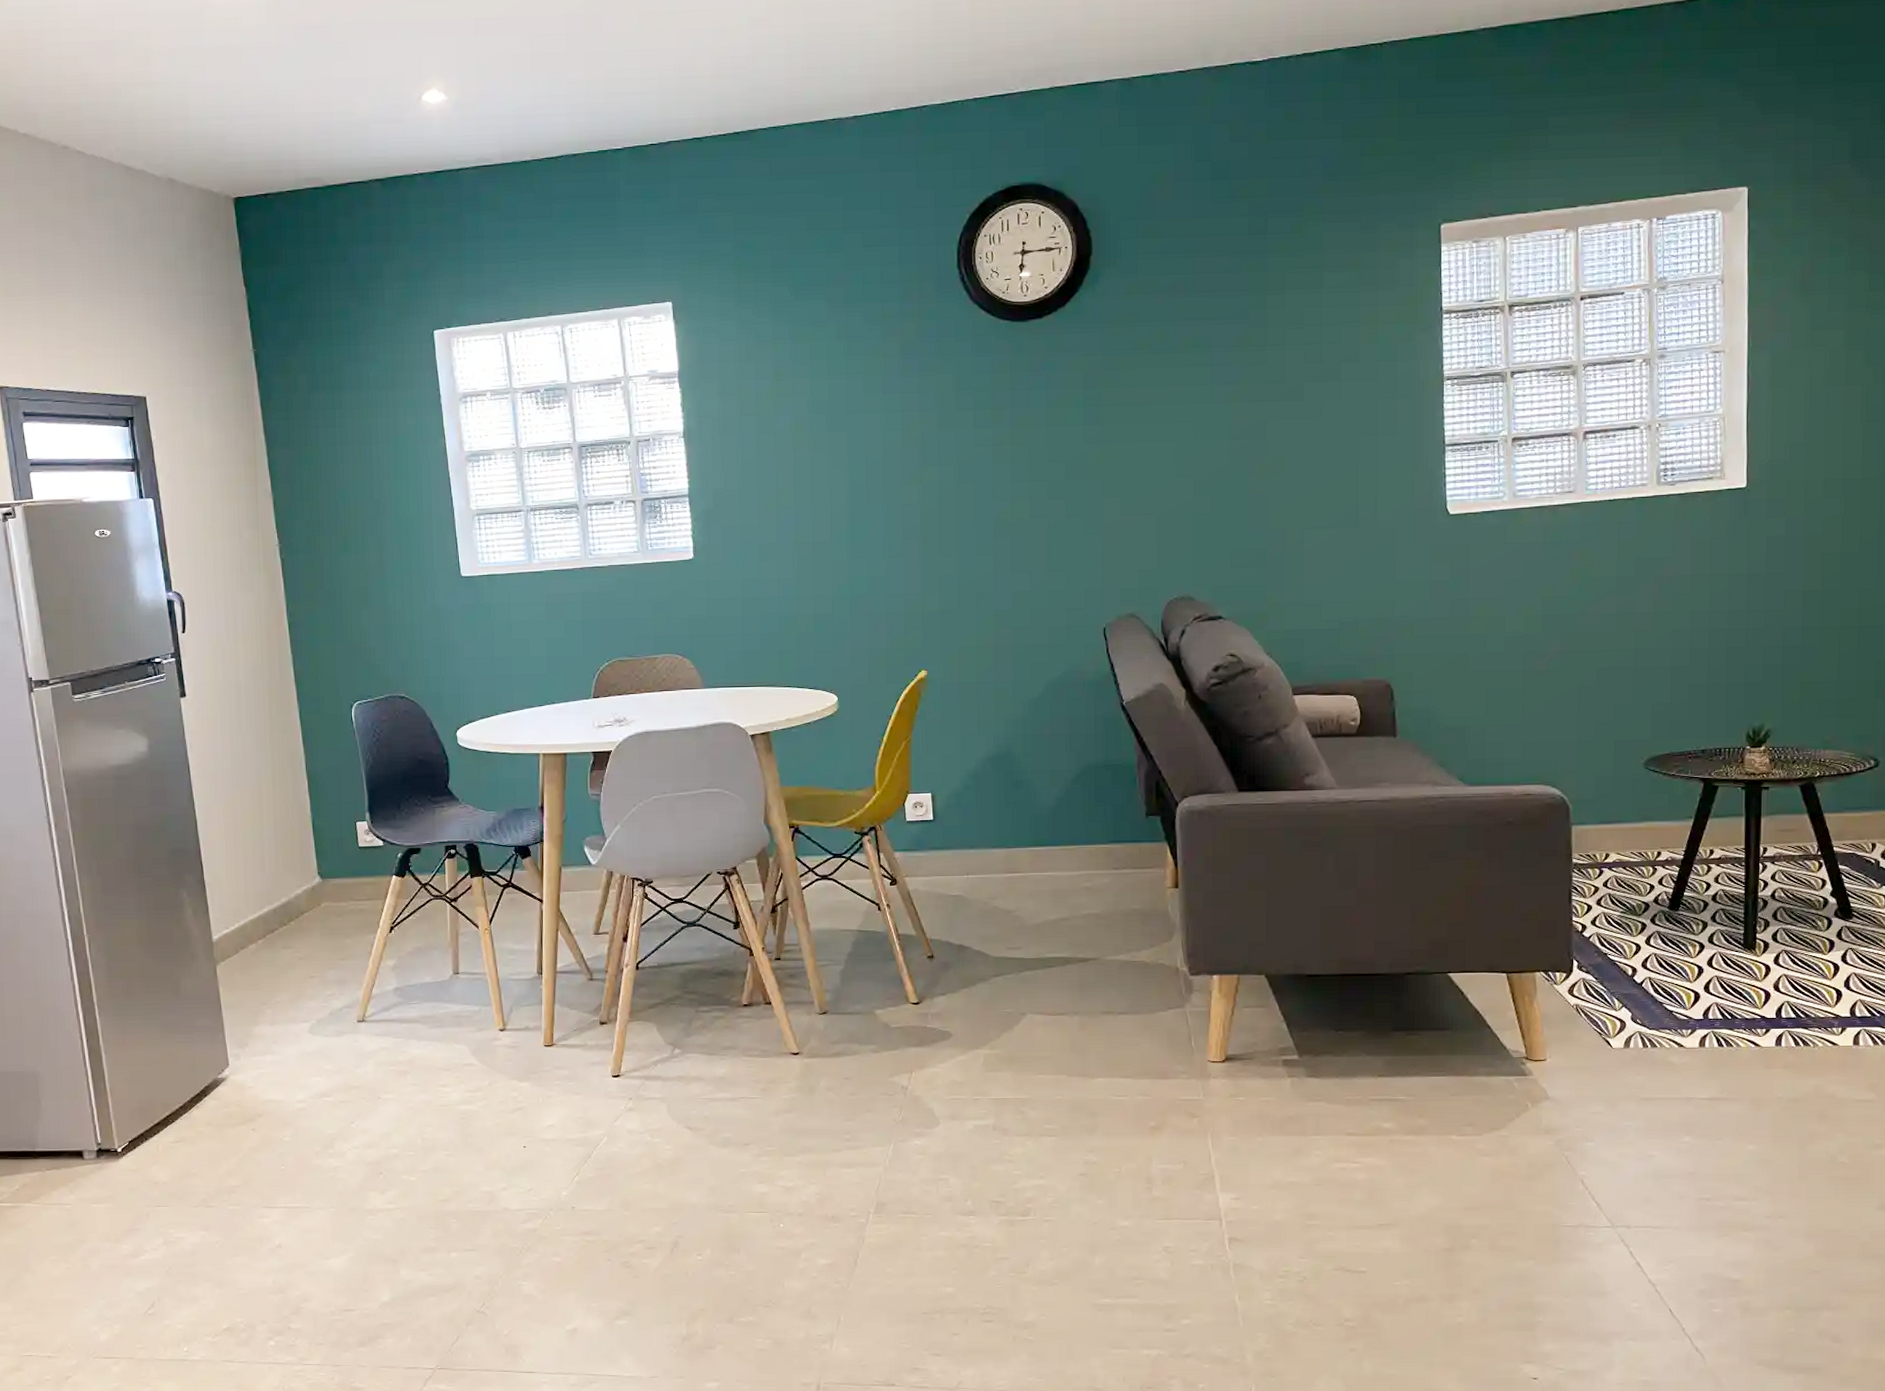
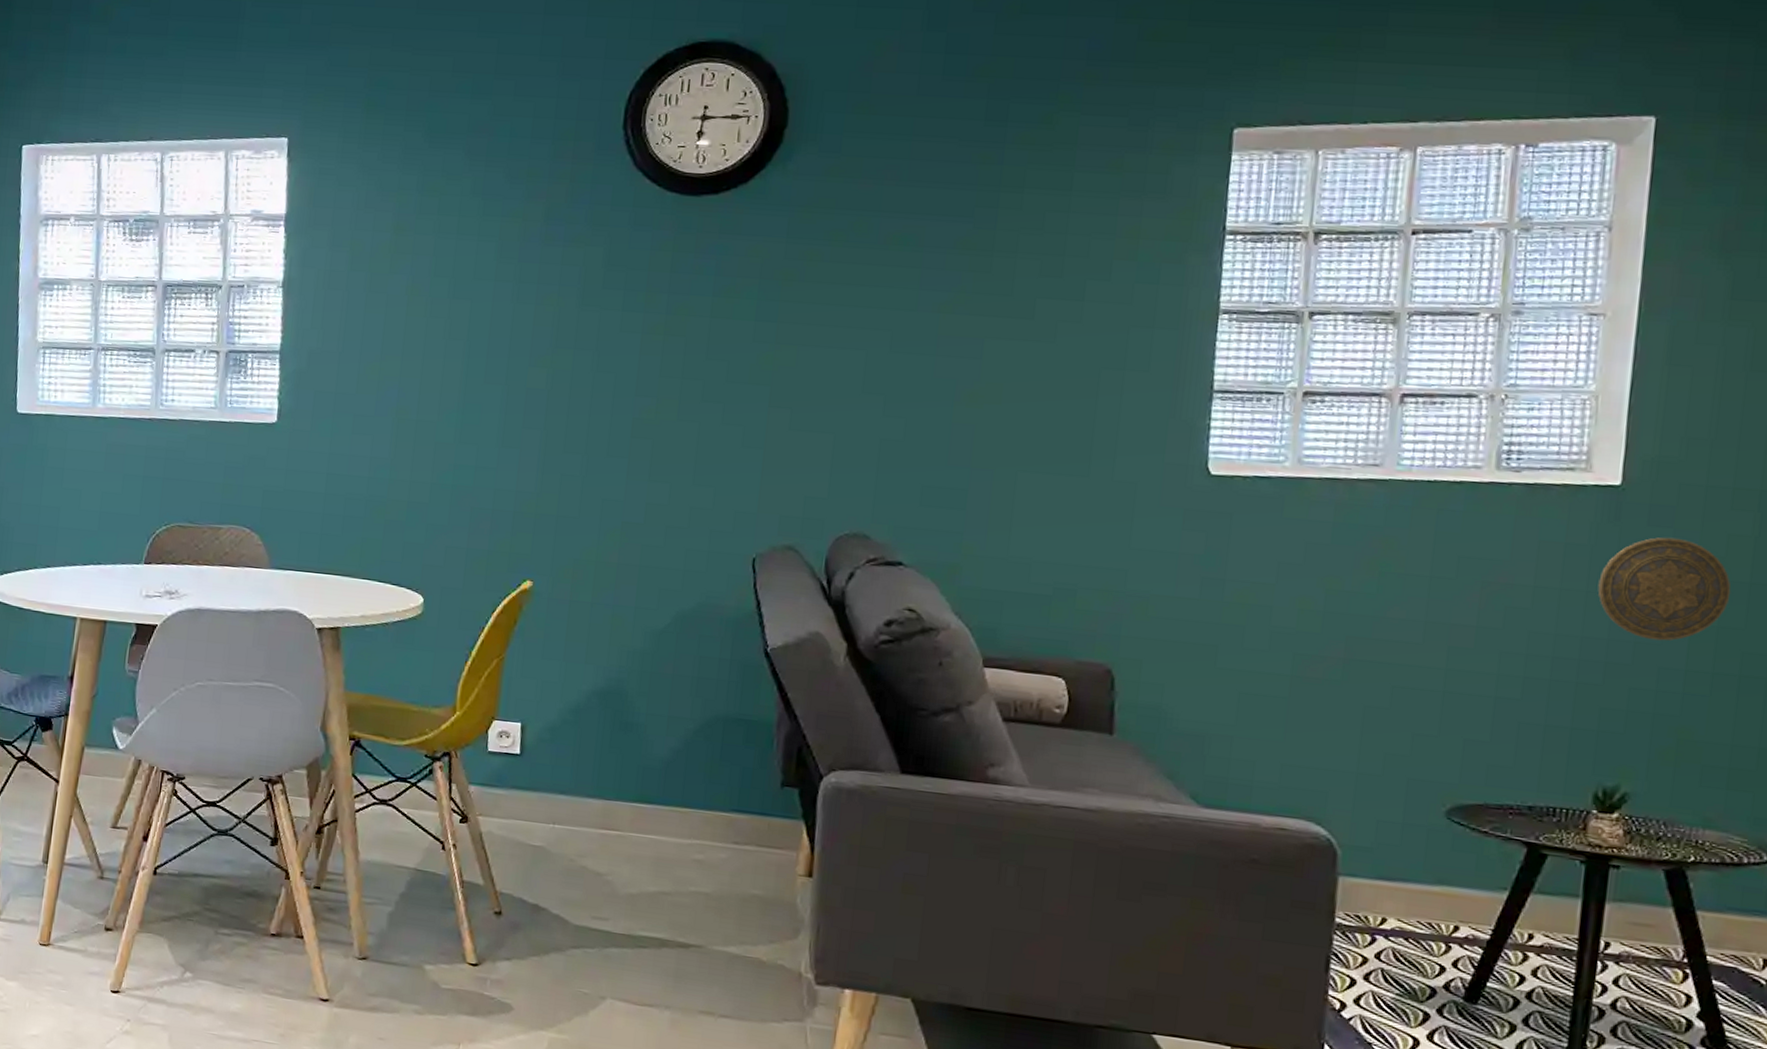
decorative plate: none [1736,524,1829,607] -> present [1597,537,1731,641]

